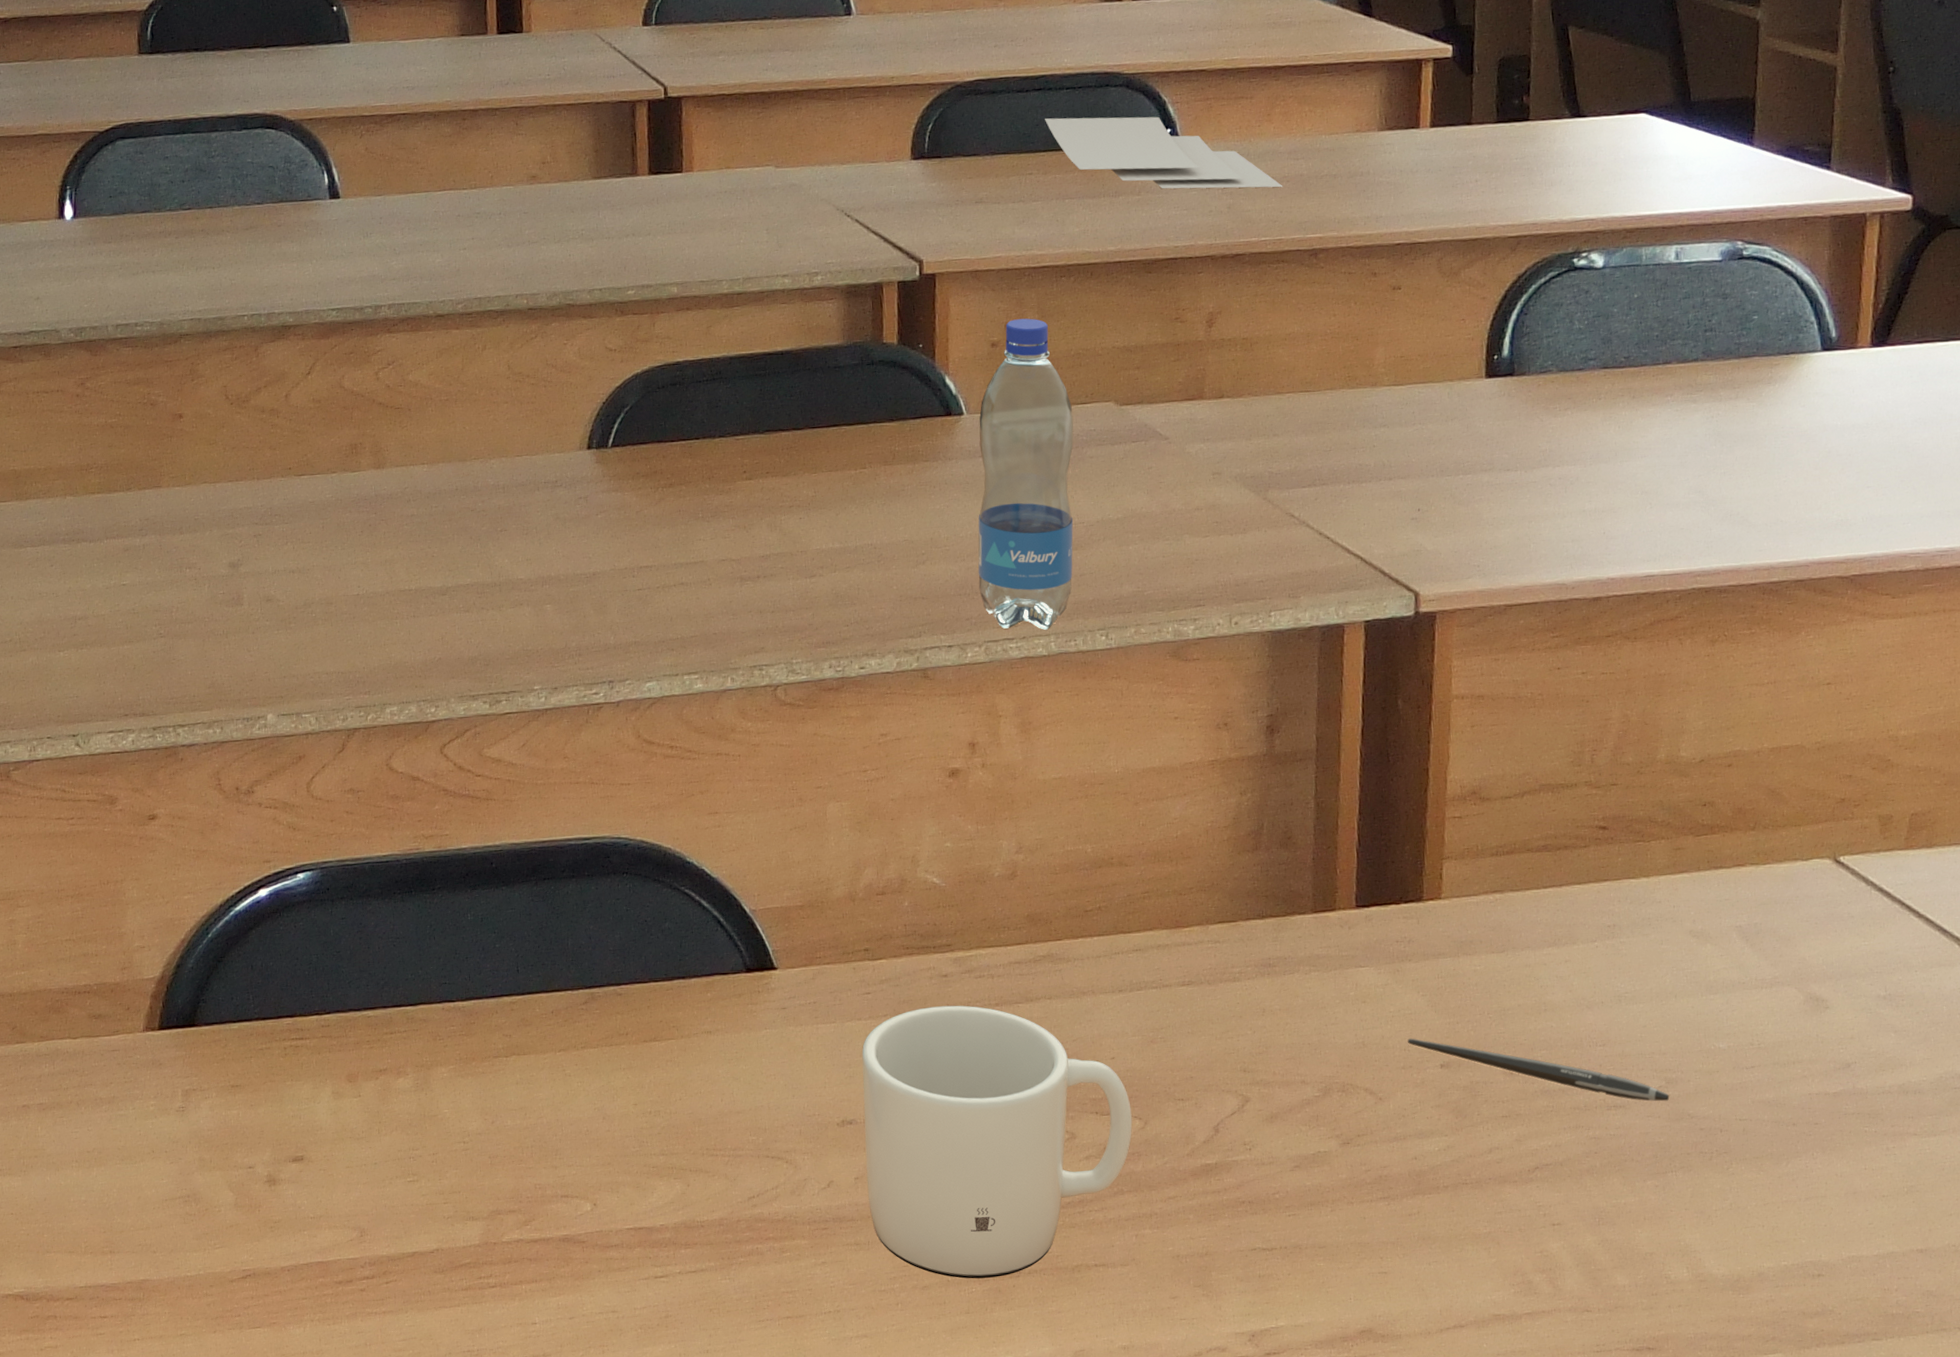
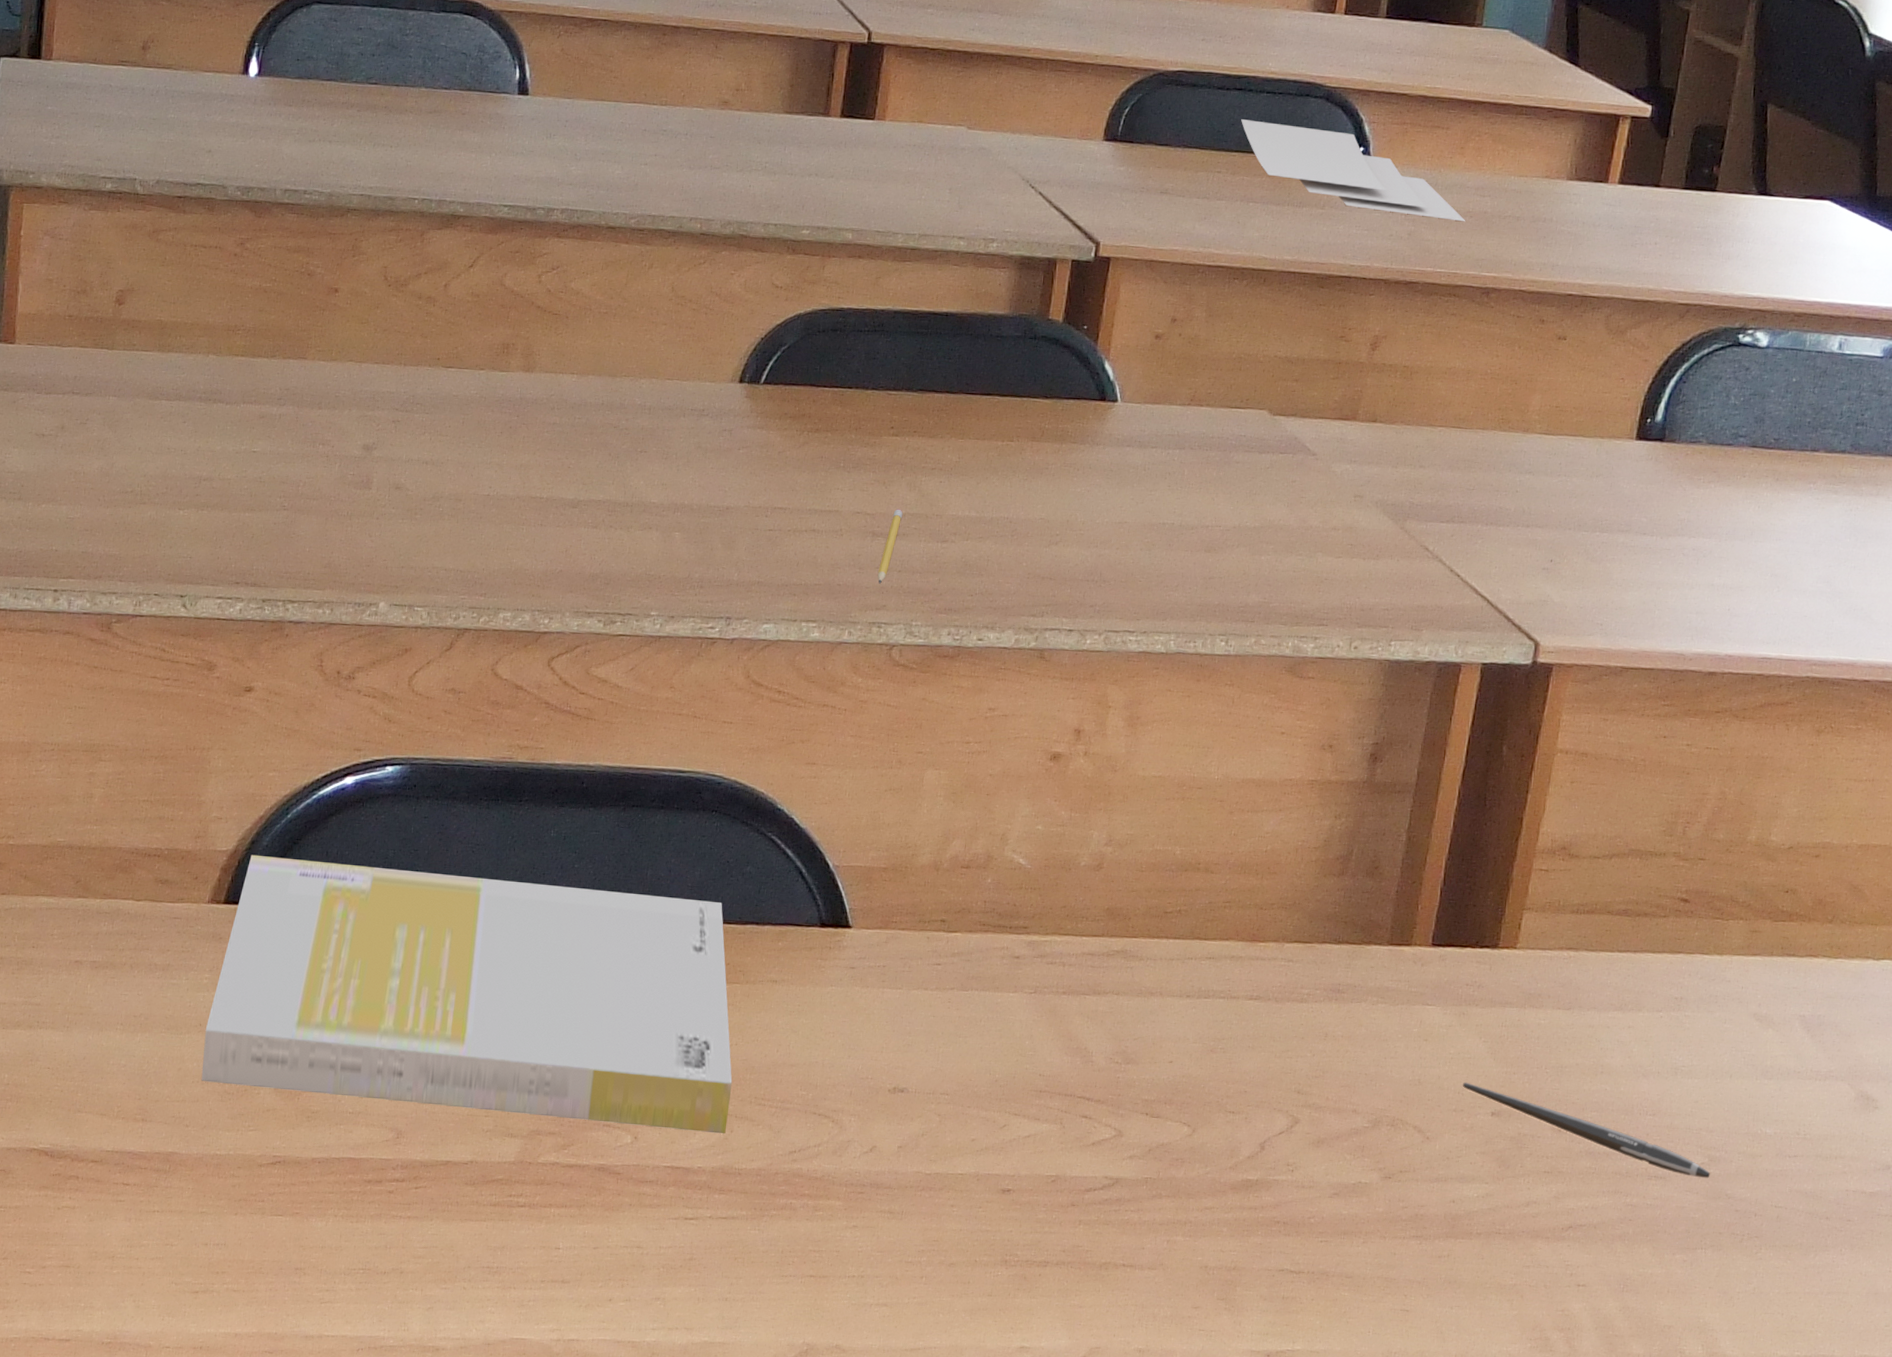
book: none [158,961,683,1207] -> present [201,854,733,1134]
pencil: none [751,551,768,627] -> present [877,509,903,584]
mug: present [861,1005,1133,1279] -> none [908,986,1182,1264]
bottle: present [978,318,1074,630] -> none [1107,314,1226,628]

